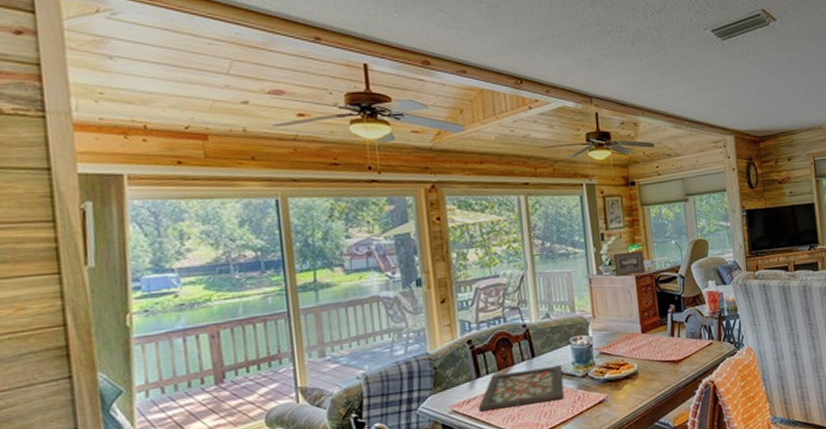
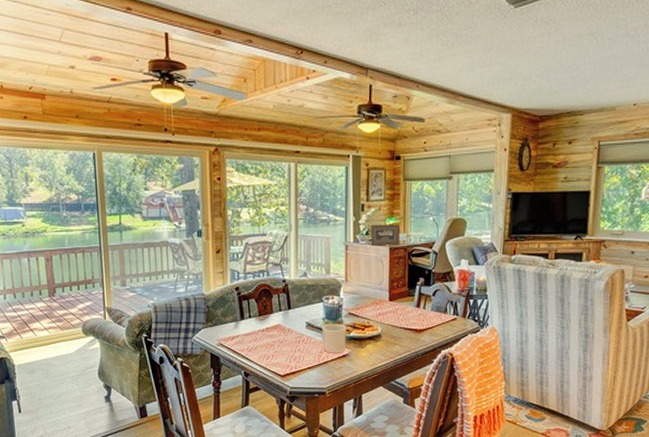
decorative tray: present [479,364,564,413] -> none [241,318,313,349]
mug: none [572,366,602,402] -> present [322,323,347,353]

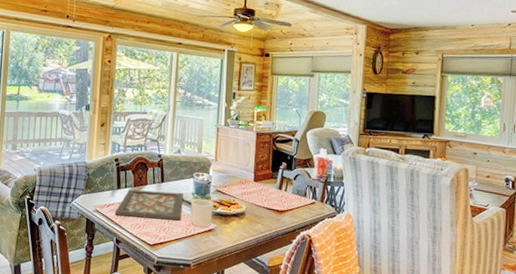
decorative tray: none [241,318,313,349] -> present [115,189,184,221]
picture frame: present [370,224,401,246] -> none [239,110,267,132]

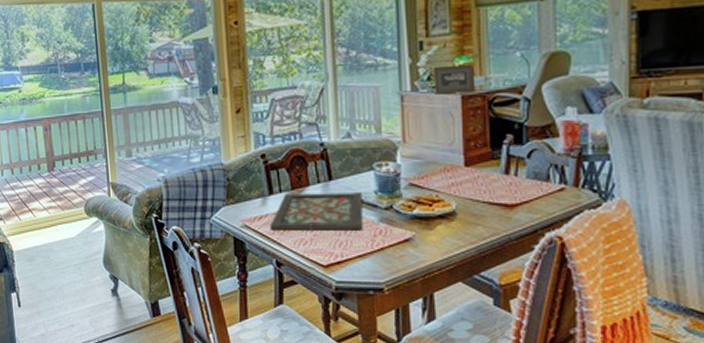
mug: present [190,198,214,228] -> none [374,197,409,237]
picture frame: none [239,110,267,132] -> present [432,64,476,95]

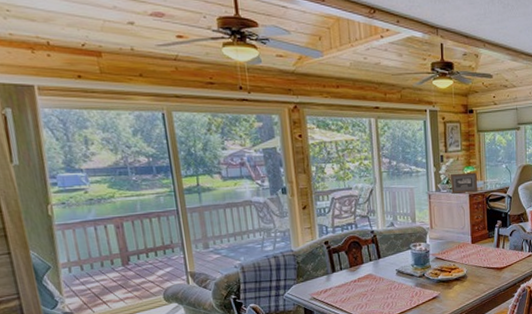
decorative tray: present [271,191,363,232] -> none [334,265,404,301]

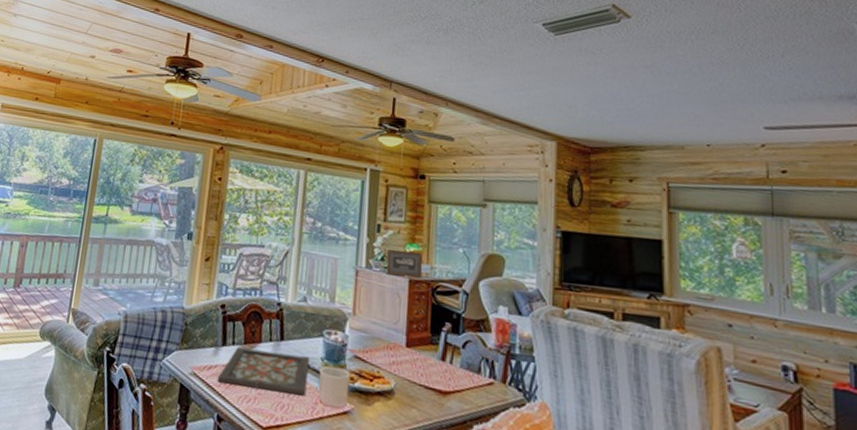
decorative tray: none [334,265,404,301] -> present [218,347,310,396]
mug: none [411,268,436,297] -> present [318,366,351,409]

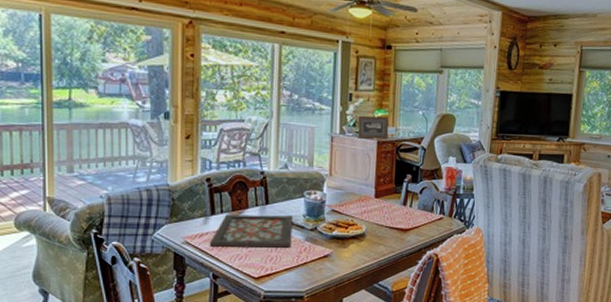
mug: present [318,366,351,409] -> none [301,220,329,254]

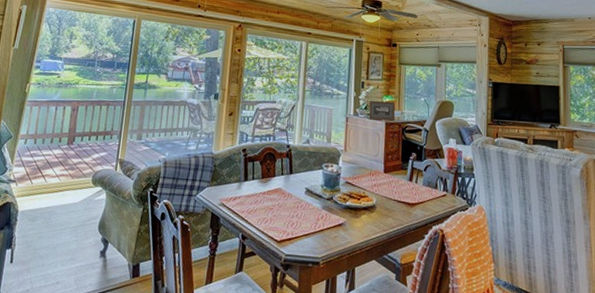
decorative tray: present [210,214,293,249] -> none [242,181,312,215]

